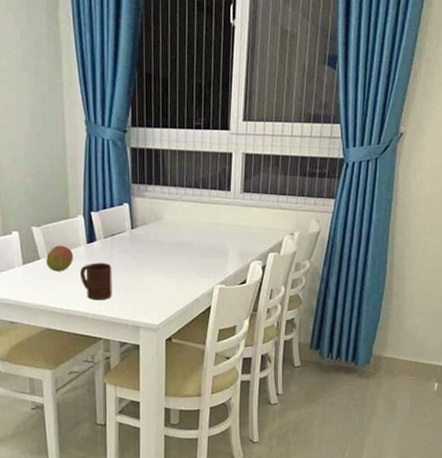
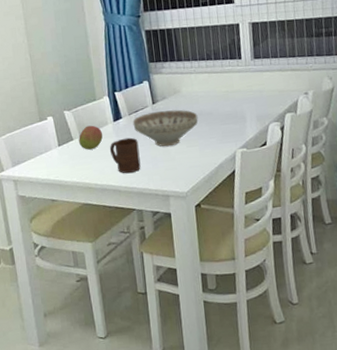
decorative bowl: none [108,237,178,276] -> present [132,109,198,147]

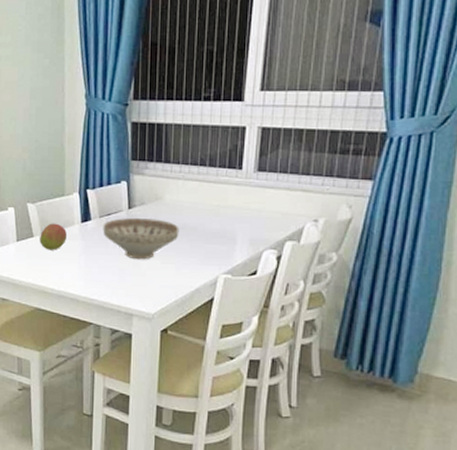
cup: present [109,137,141,174] -> none [72,243,106,283]

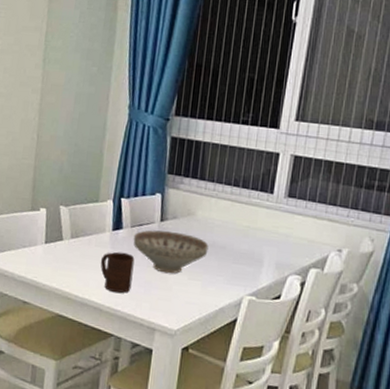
fruit: present [40,223,67,250] -> none [68,228,97,256]
cup: none [72,243,106,283] -> present [100,251,135,293]

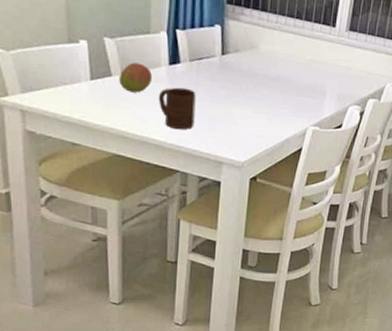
fruit: none [68,228,97,256] -> present [119,62,152,93]
decorative bowl: present [133,230,209,274] -> none [193,64,273,109]

